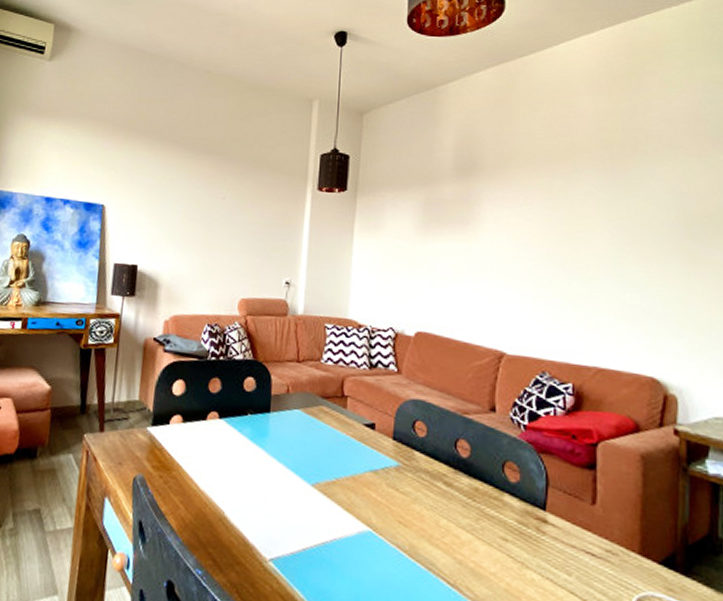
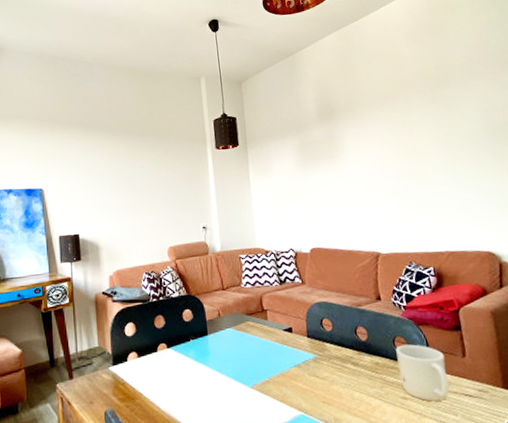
mug: none [504,473,568,553] -> present [396,344,450,402]

